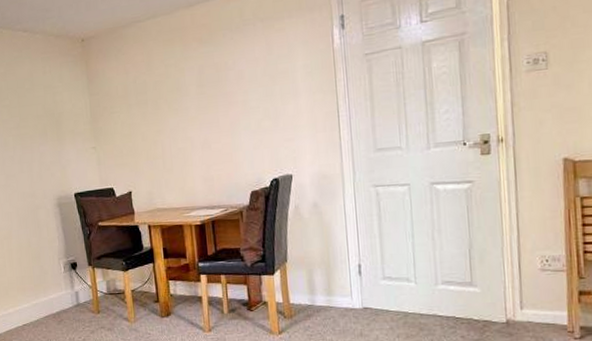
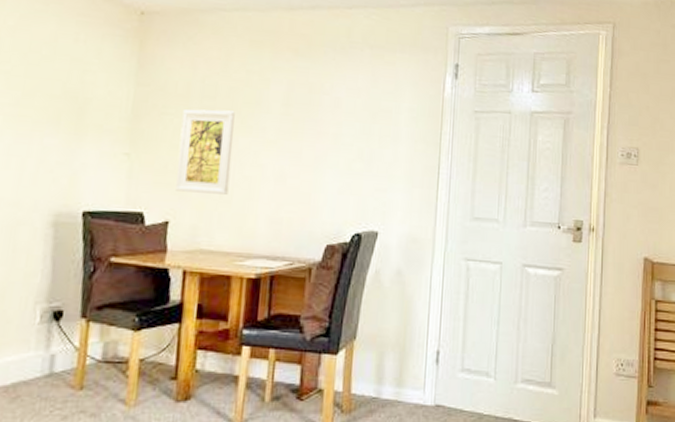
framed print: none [125,100,169,168] -> present [176,109,235,195]

